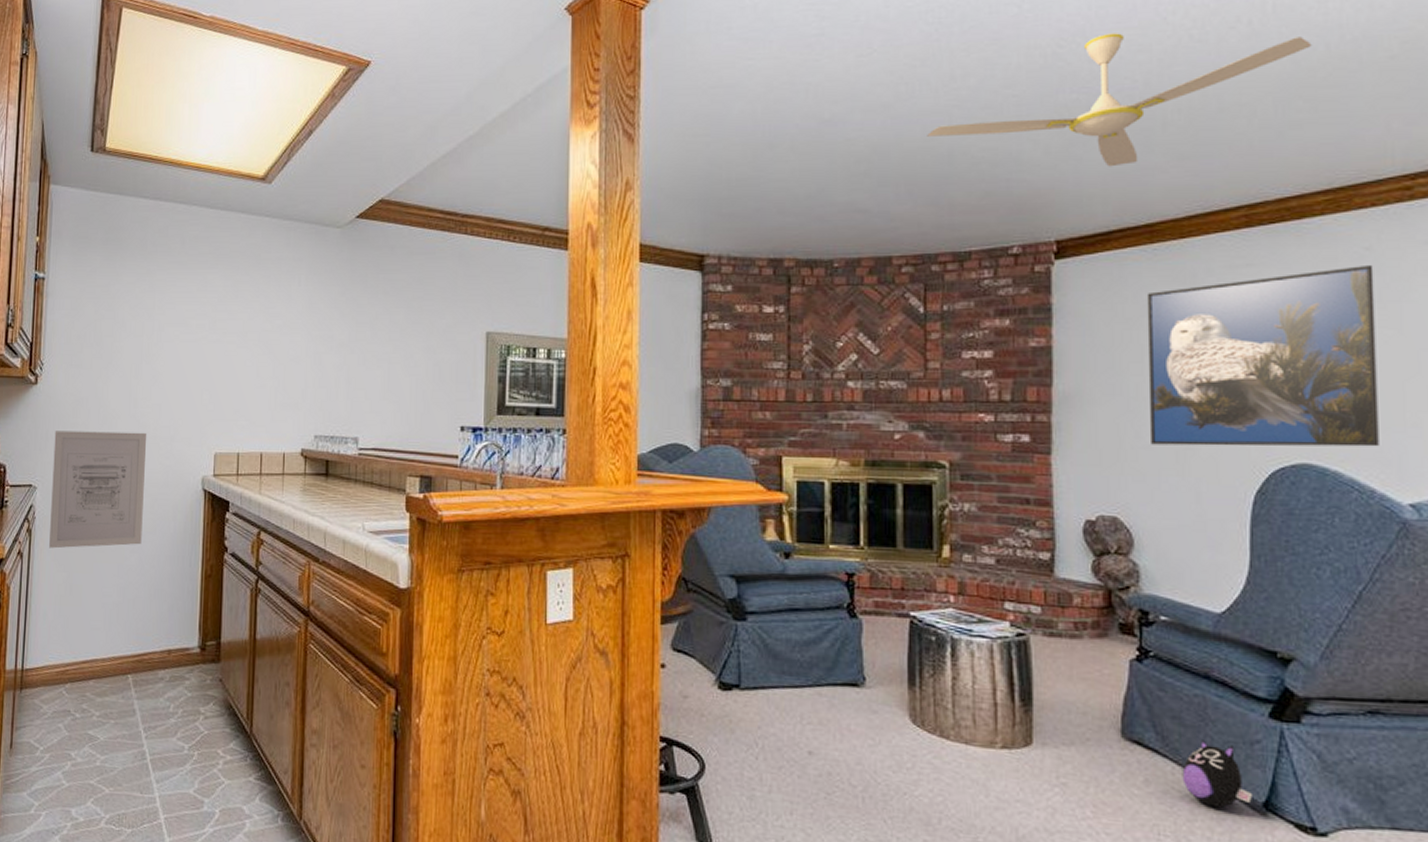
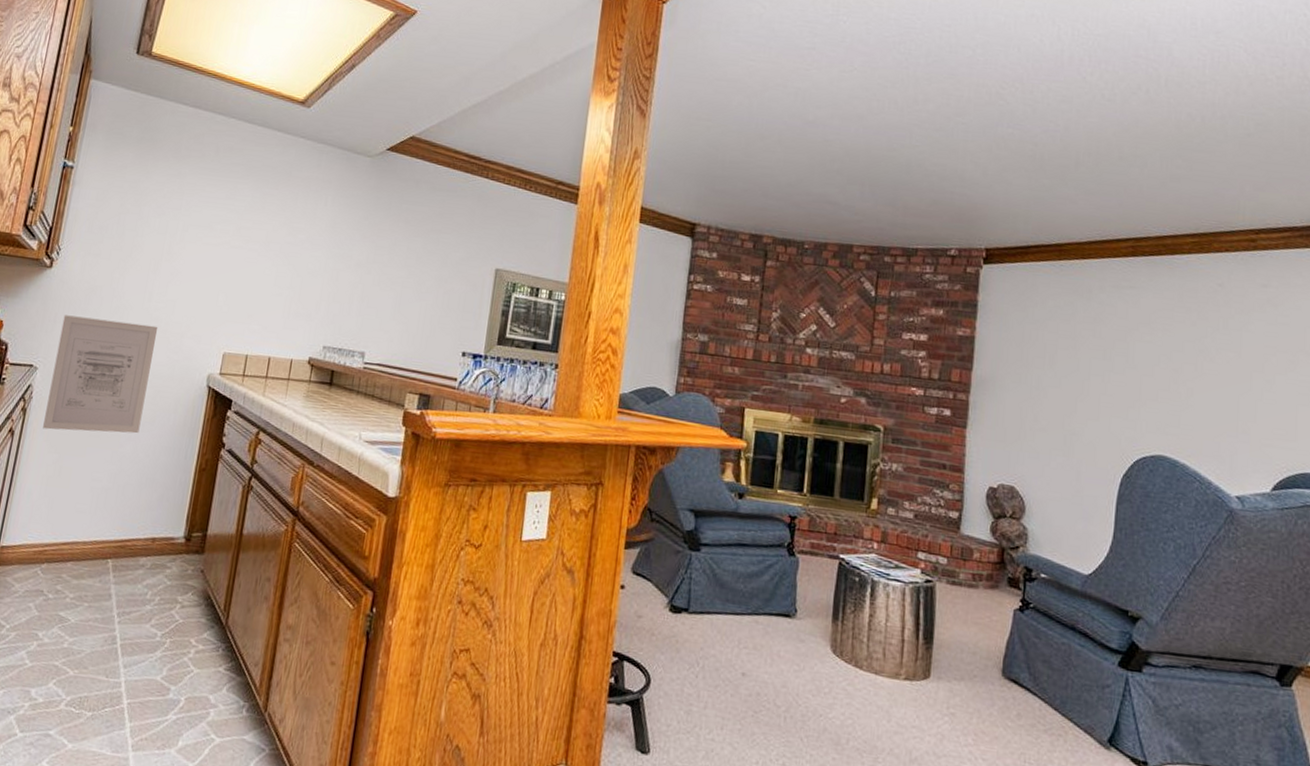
ceiling fan: present [927,33,1312,167] -> none [891,83,1192,193]
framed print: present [1146,266,1379,447] -> none [1046,298,1224,447]
plush toy: present [1182,740,1252,808] -> none [1047,682,1100,741]

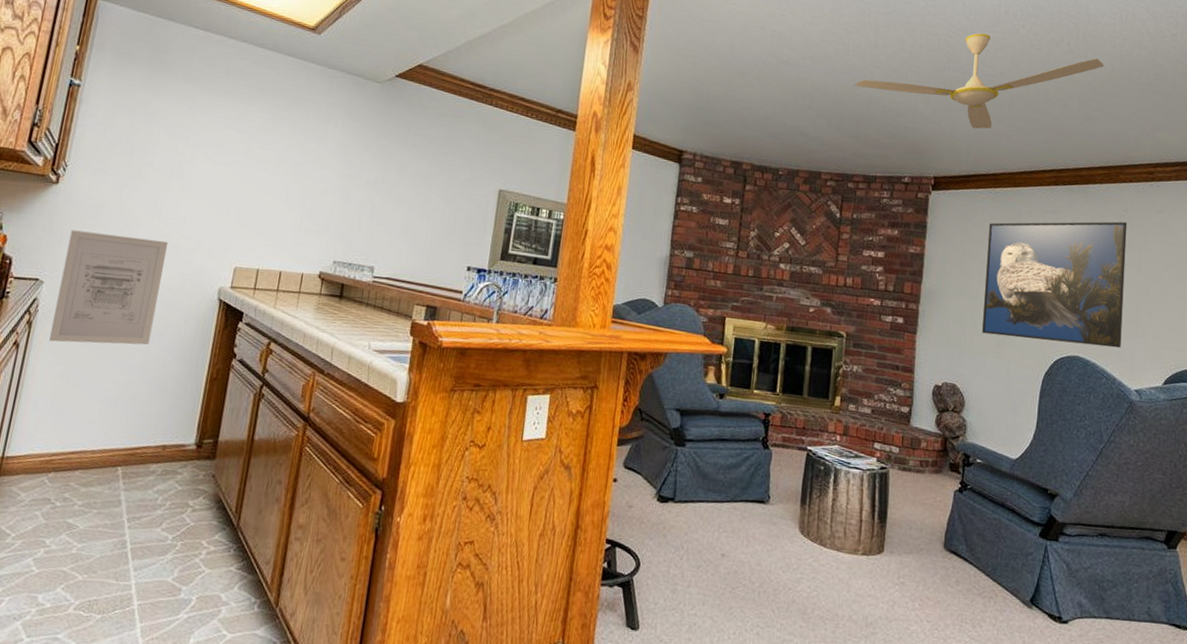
ceiling fan: none [891,83,1192,193] -> present [854,33,1104,129]
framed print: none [1046,298,1224,447] -> present [982,221,1127,348]

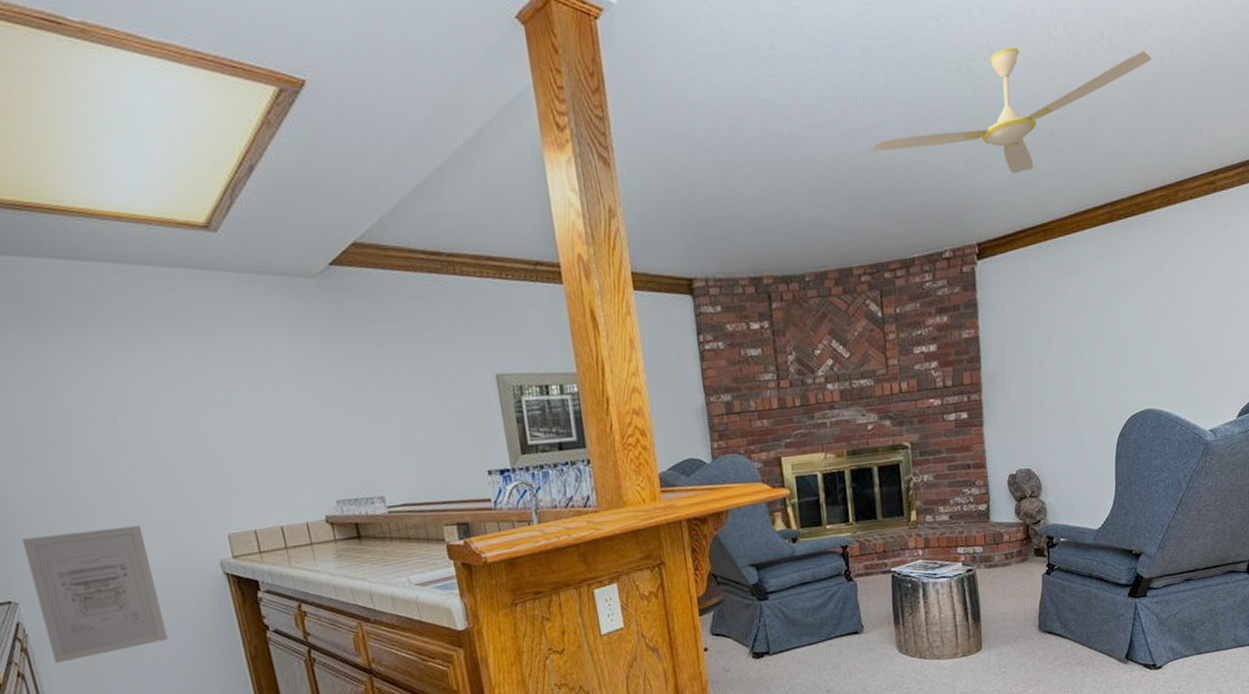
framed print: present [982,221,1127,348] -> none [1043,248,1193,409]

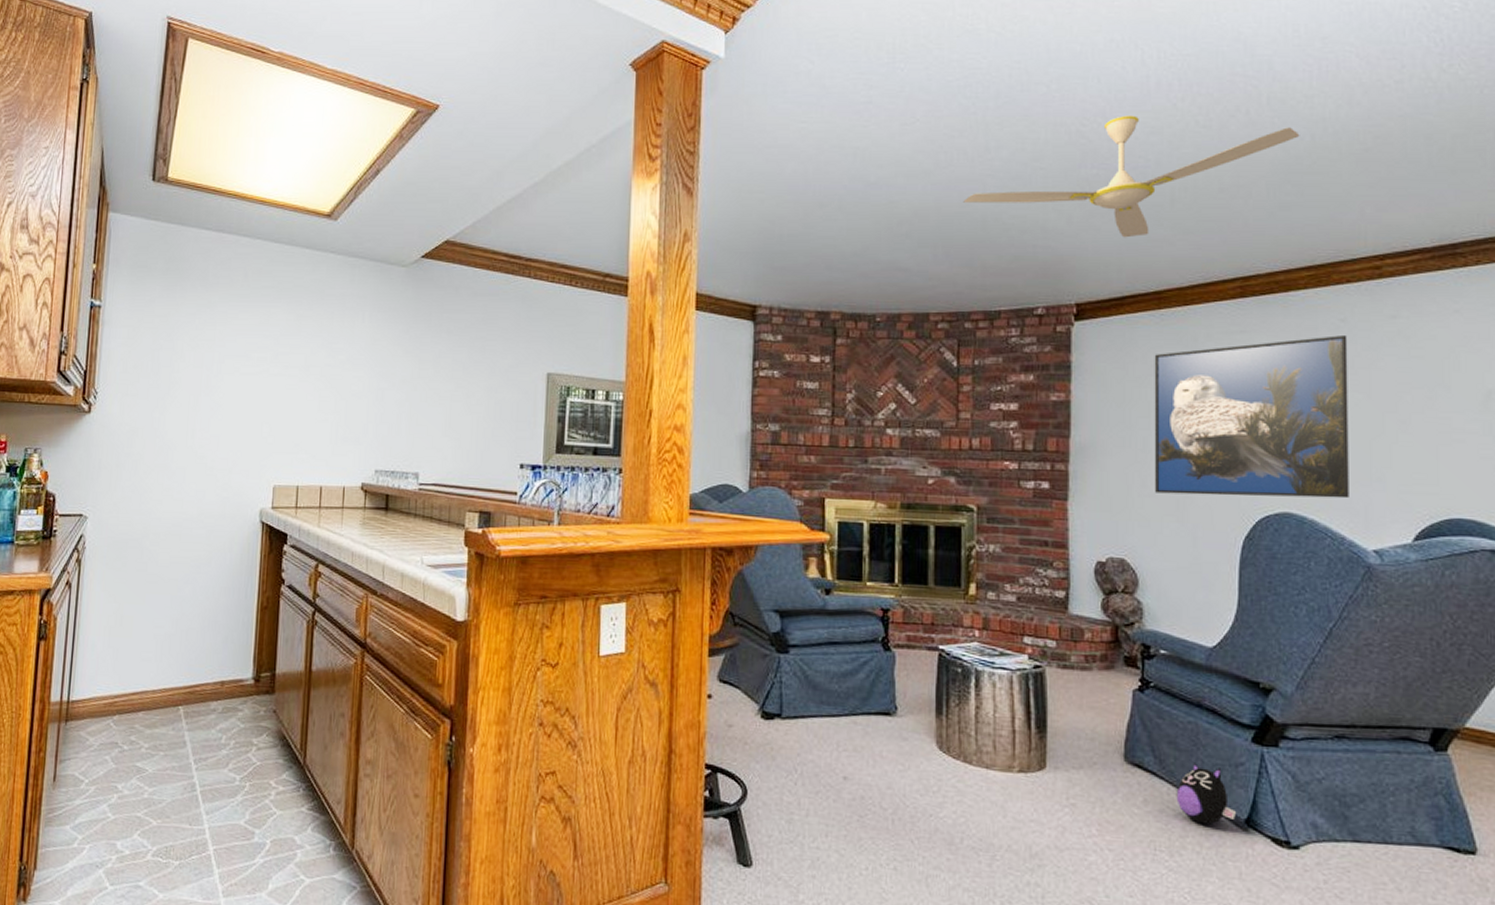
wall art: present [21,525,168,664] -> none [99,460,205,579]
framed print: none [1043,248,1193,409] -> present [1154,335,1349,499]
plush toy: none [1077,621,1119,665] -> present [1176,763,1236,824]

